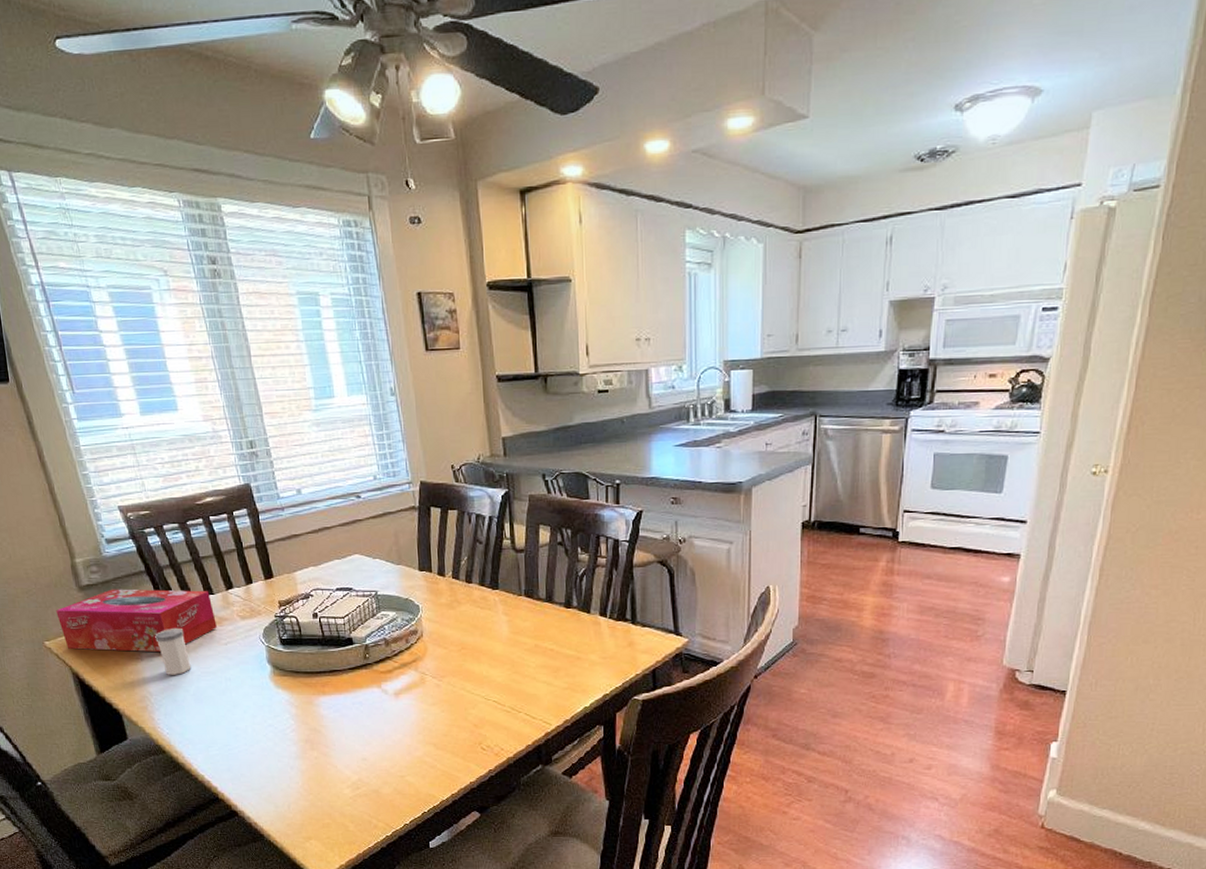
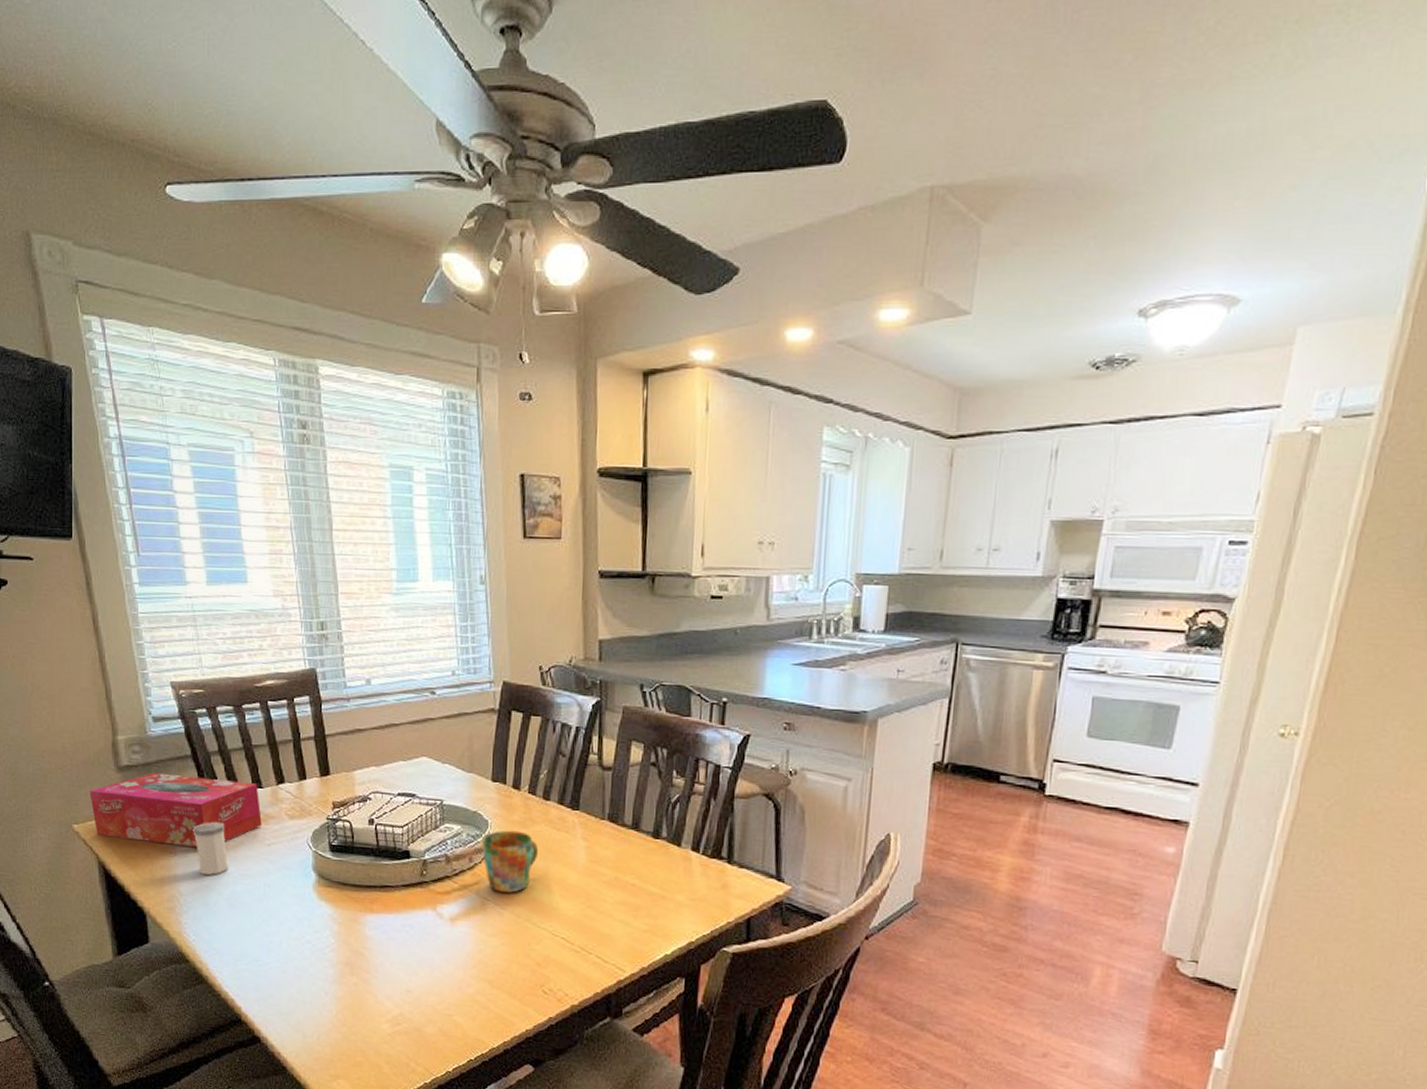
mug: none [415,612,466,666] -> present [482,830,538,893]

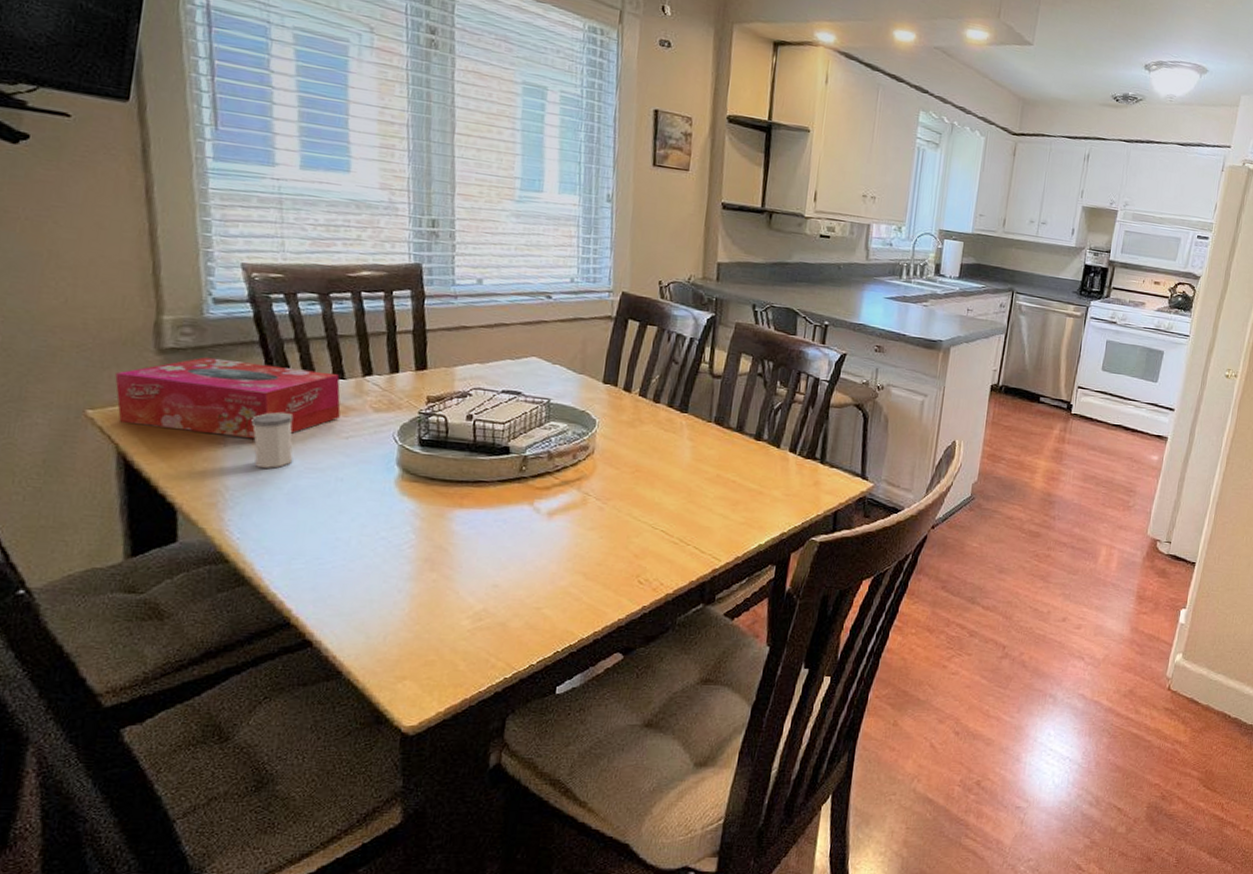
mug: present [482,830,538,893] -> none [587,429,645,489]

